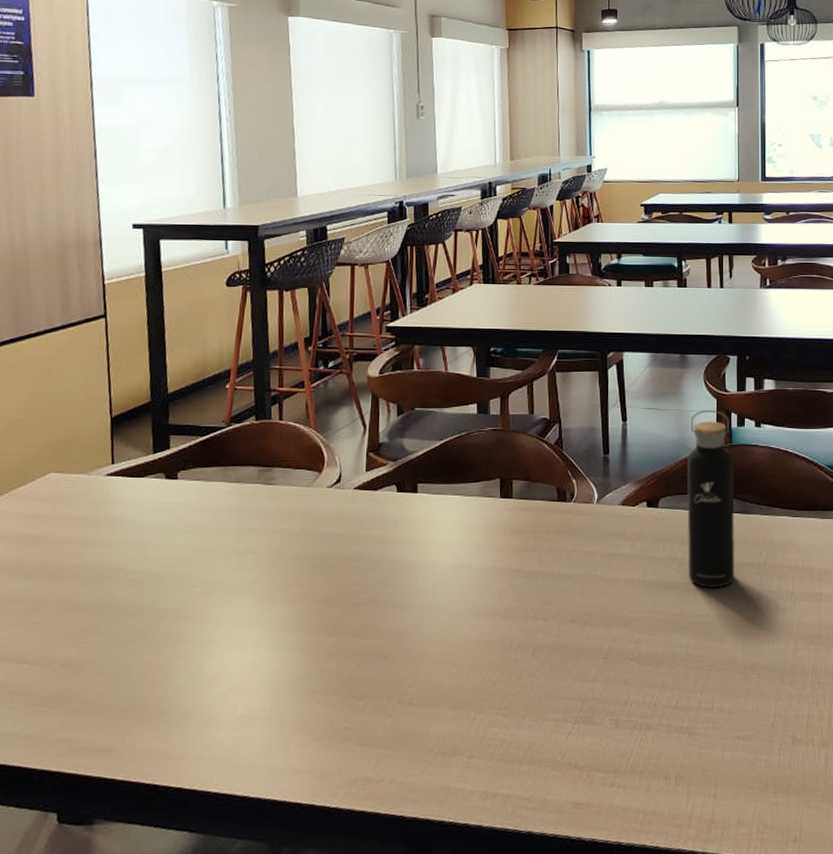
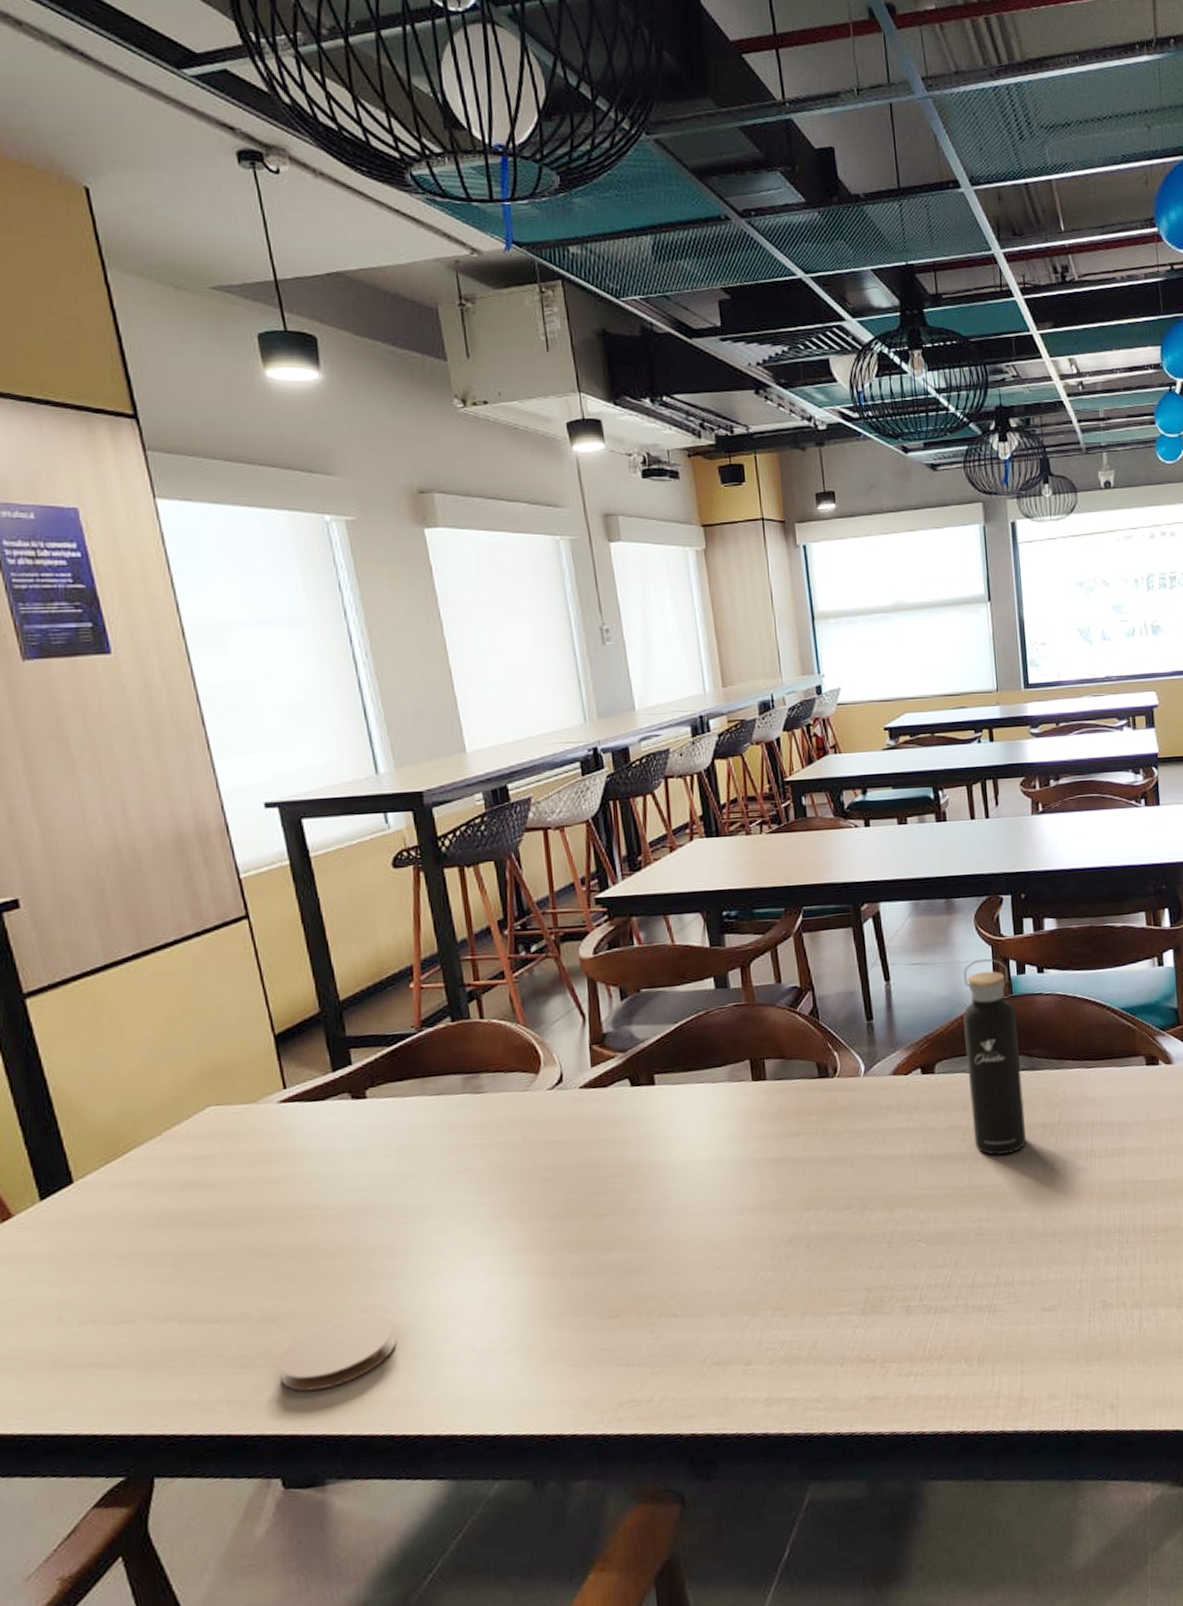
coaster: none [70,669,173,736] -> present [277,1313,397,1392]

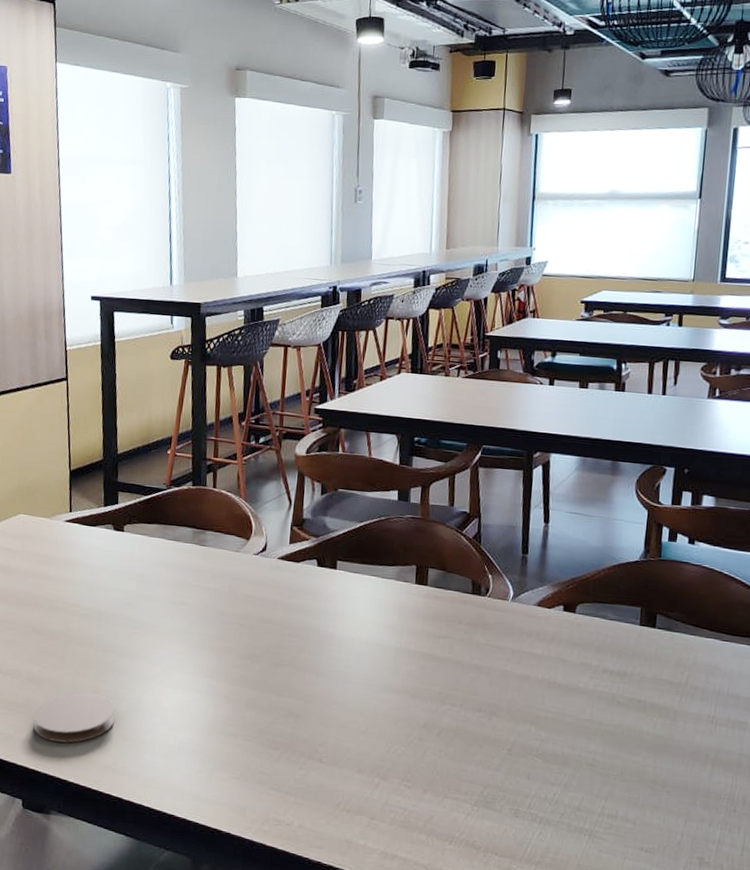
water bottle: present [963,958,1026,1155] -> none [602,520,661,701]

